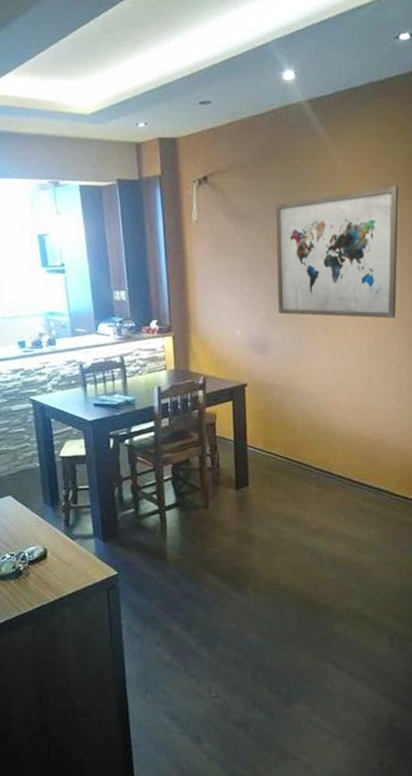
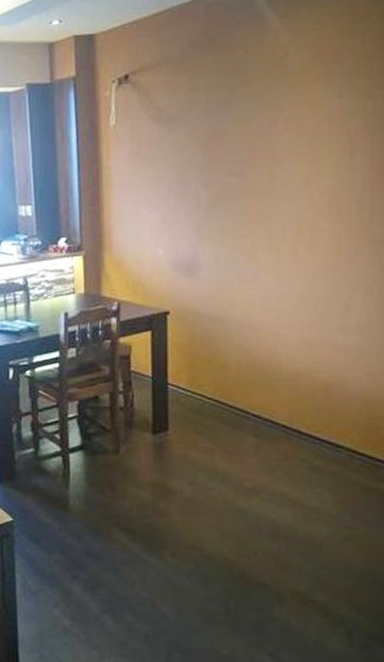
wall art: present [275,185,399,319] -> none [209,72,370,235]

